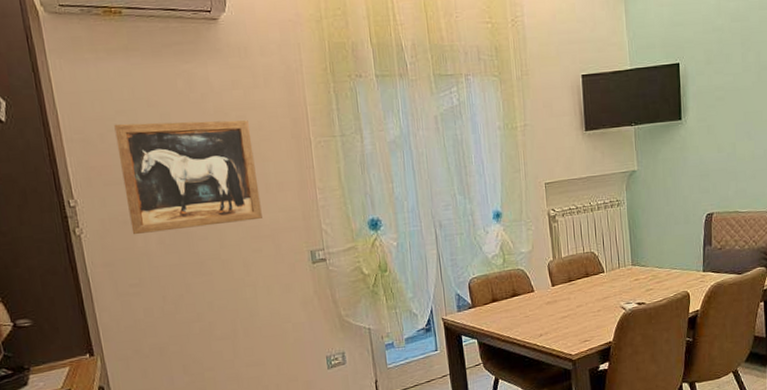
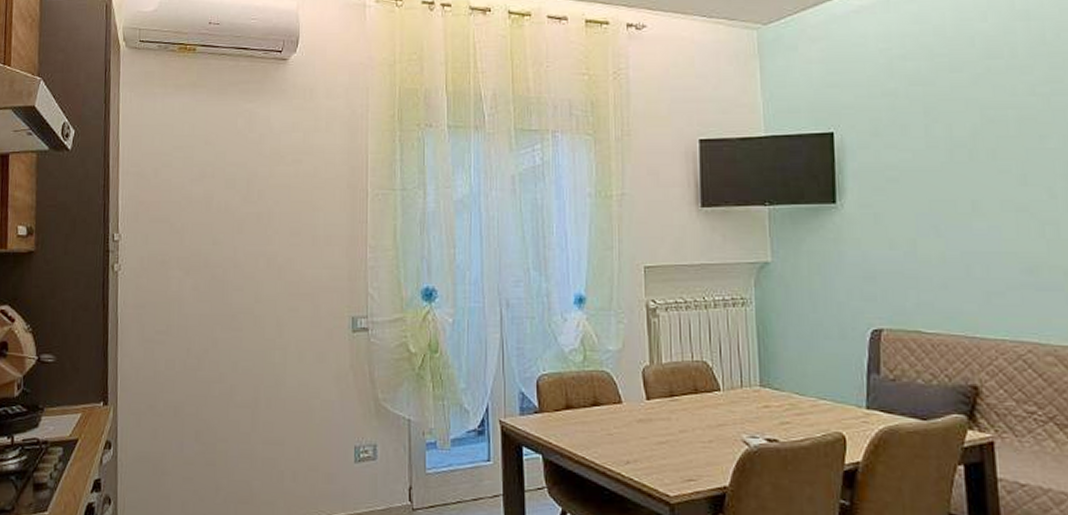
wall art: present [114,120,262,235] -> none [168,159,305,278]

